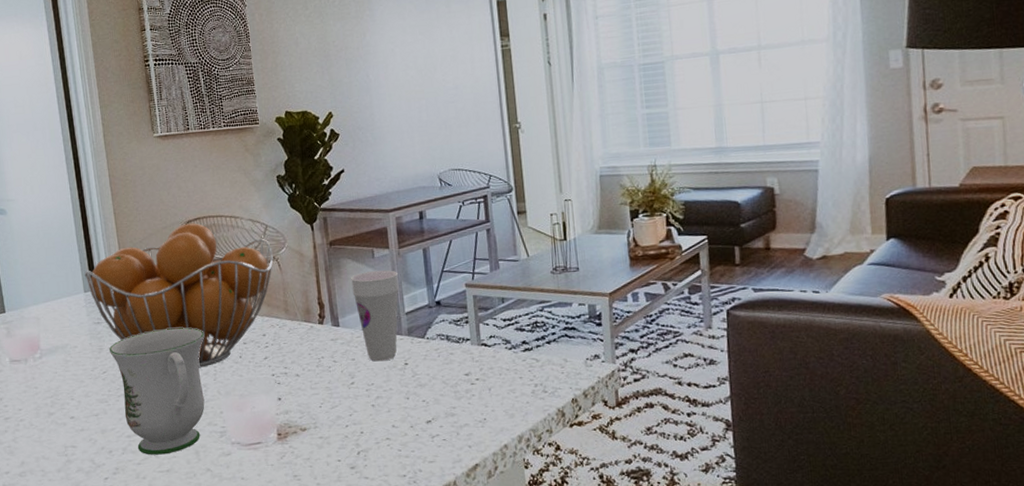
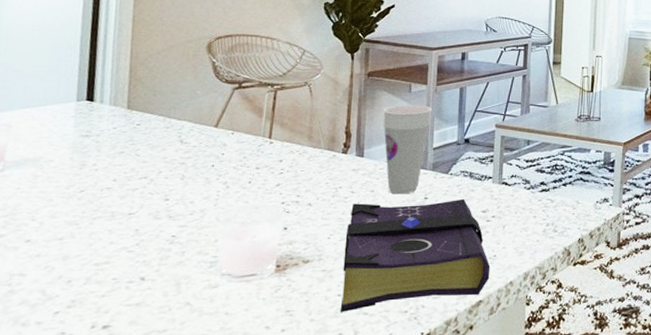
fruit basket: present [84,223,274,368] -> none [81,39,306,192]
mug: present [109,327,205,455] -> none [94,147,213,286]
book: none [335,362,483,477] -> present [340,198,490,312]

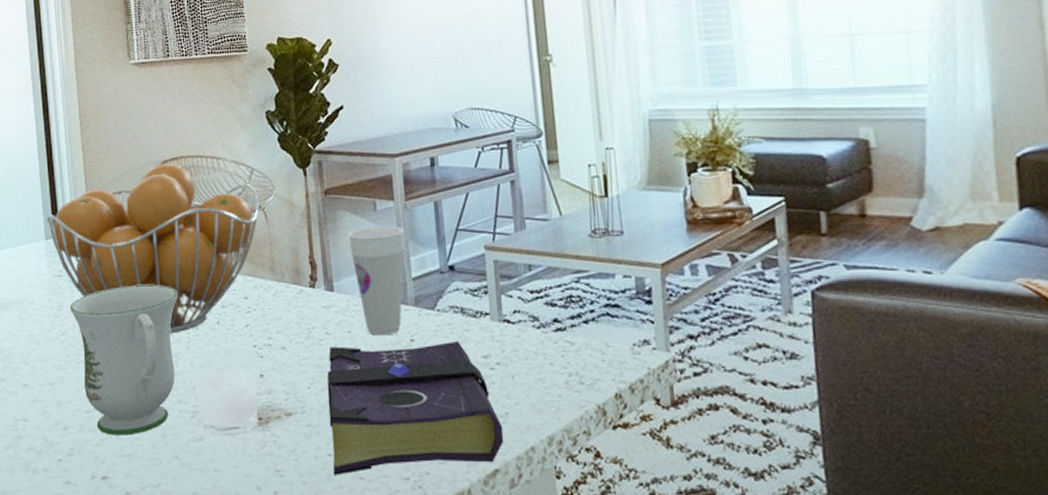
fruit basket: none [81,39,306,192] -> present [46,163,259,334]
mug: none [94,147,213,286] -> present [70,285,178,436]

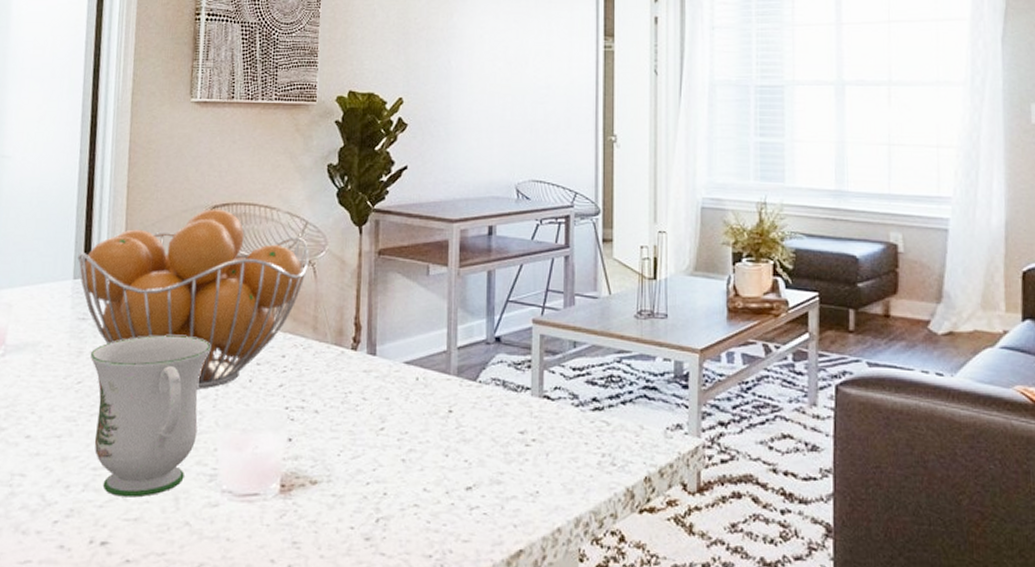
book: present [327,340,504,475] -> none [353,413,532,550]
cup: present [347,225,405,336] -> none [397,290,455,405]

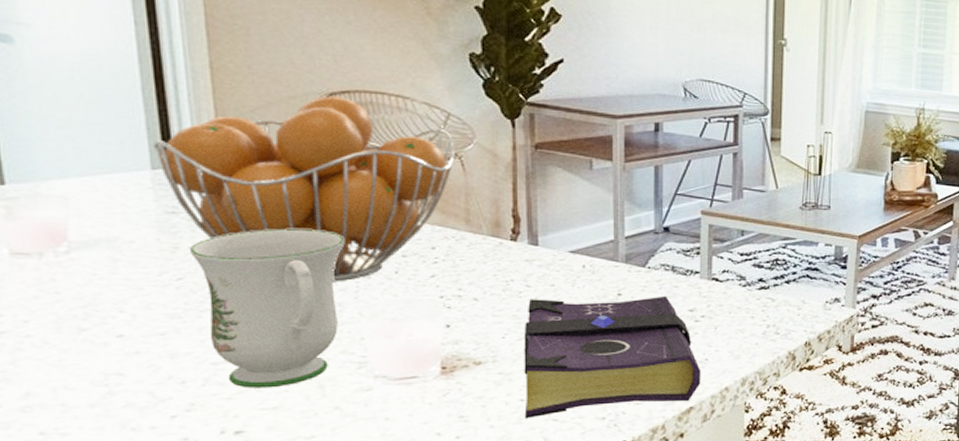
book: none [353,413,532,550] -> present [523,295,701,418]

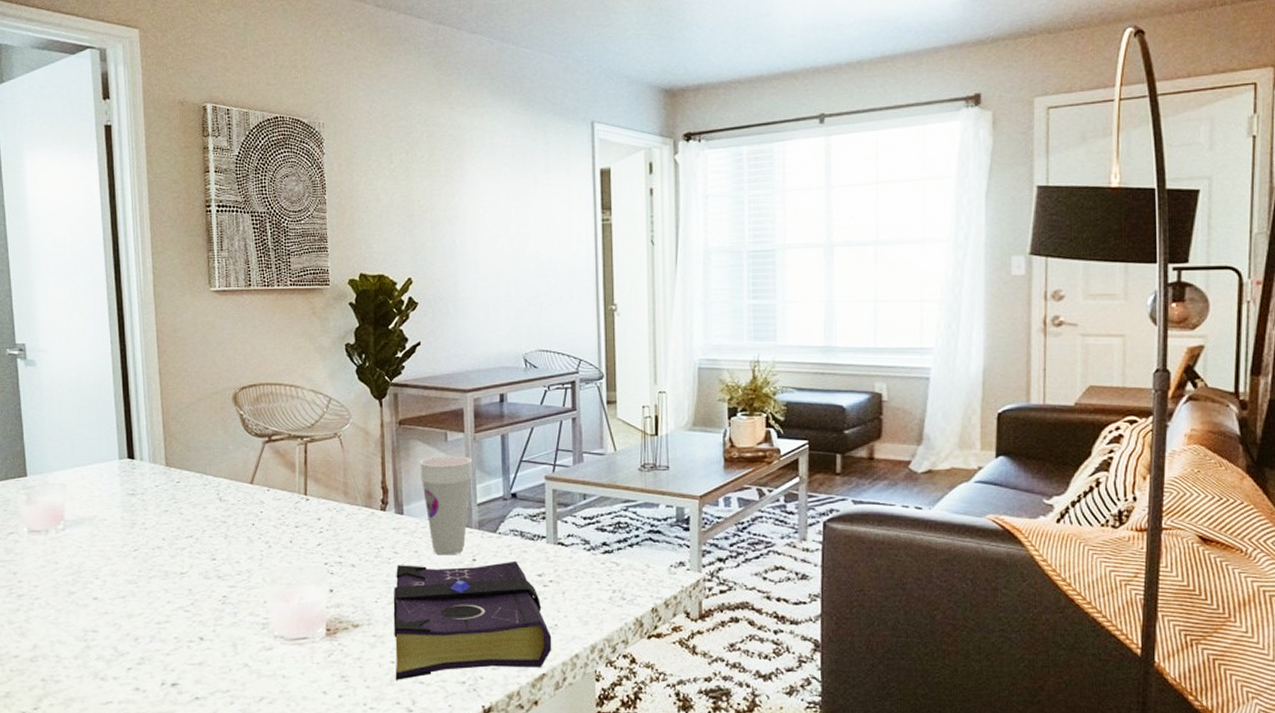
fruit basket: present [153,96,455,282] -> none [120,390,335,551]
mug: present [190,229,345,388] -> none [143,505,252,645]
cup: none [558,184,621,290] -> present [419,455,473,556]

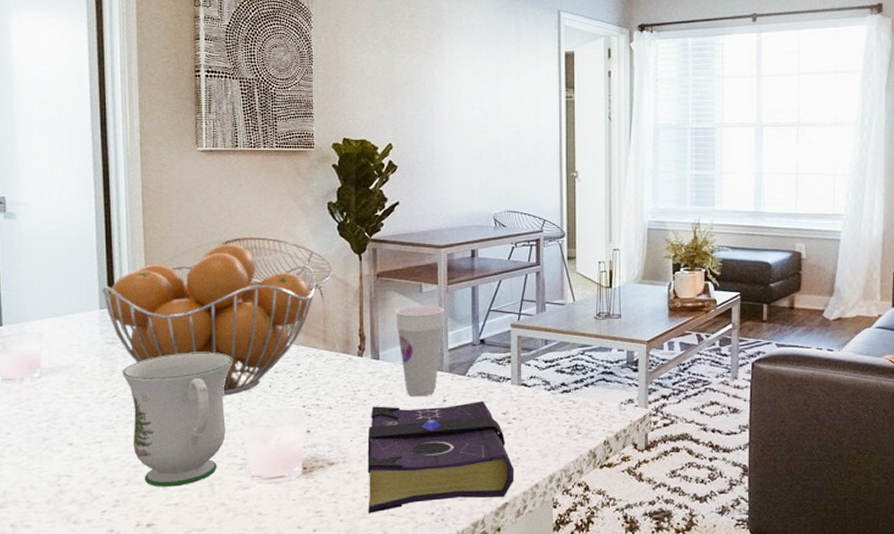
fruit basket: none [120,390,335,551] -> present [102,244,316,396]
mug: none [143,505,252,645] -> present [123,352,233,487]

